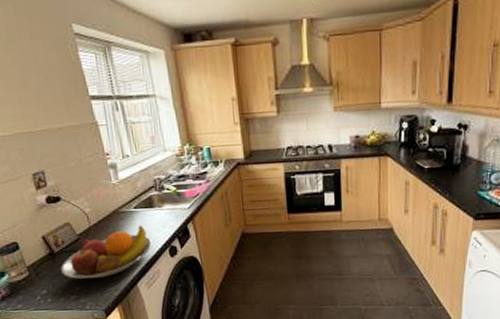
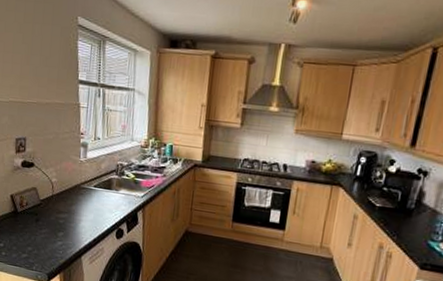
fruit bowl: present [61,225,153,279] -> none [19,203,104,244]

